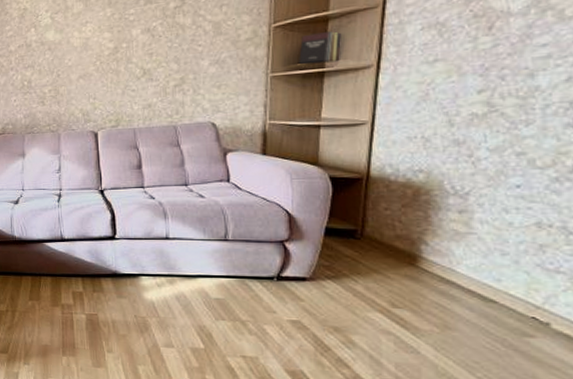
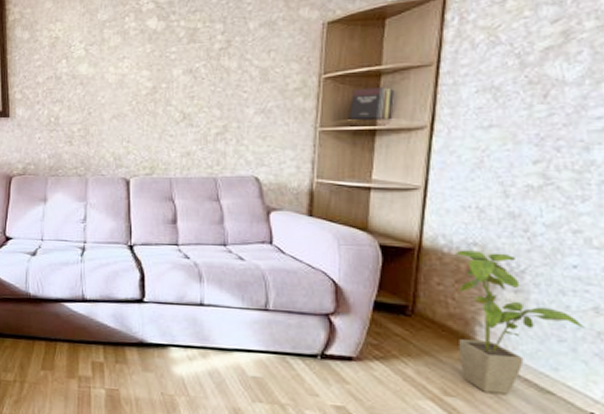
house plant: none [402,177,528,304] -> present [455,250,585,394]

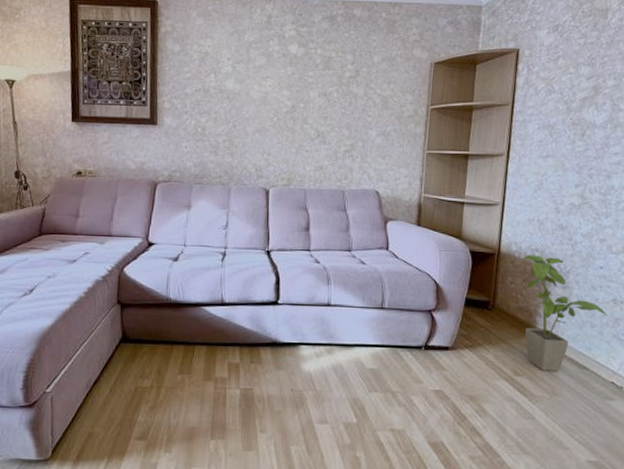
books: present [349,87,394,122] -> none [449,119,482,148]

